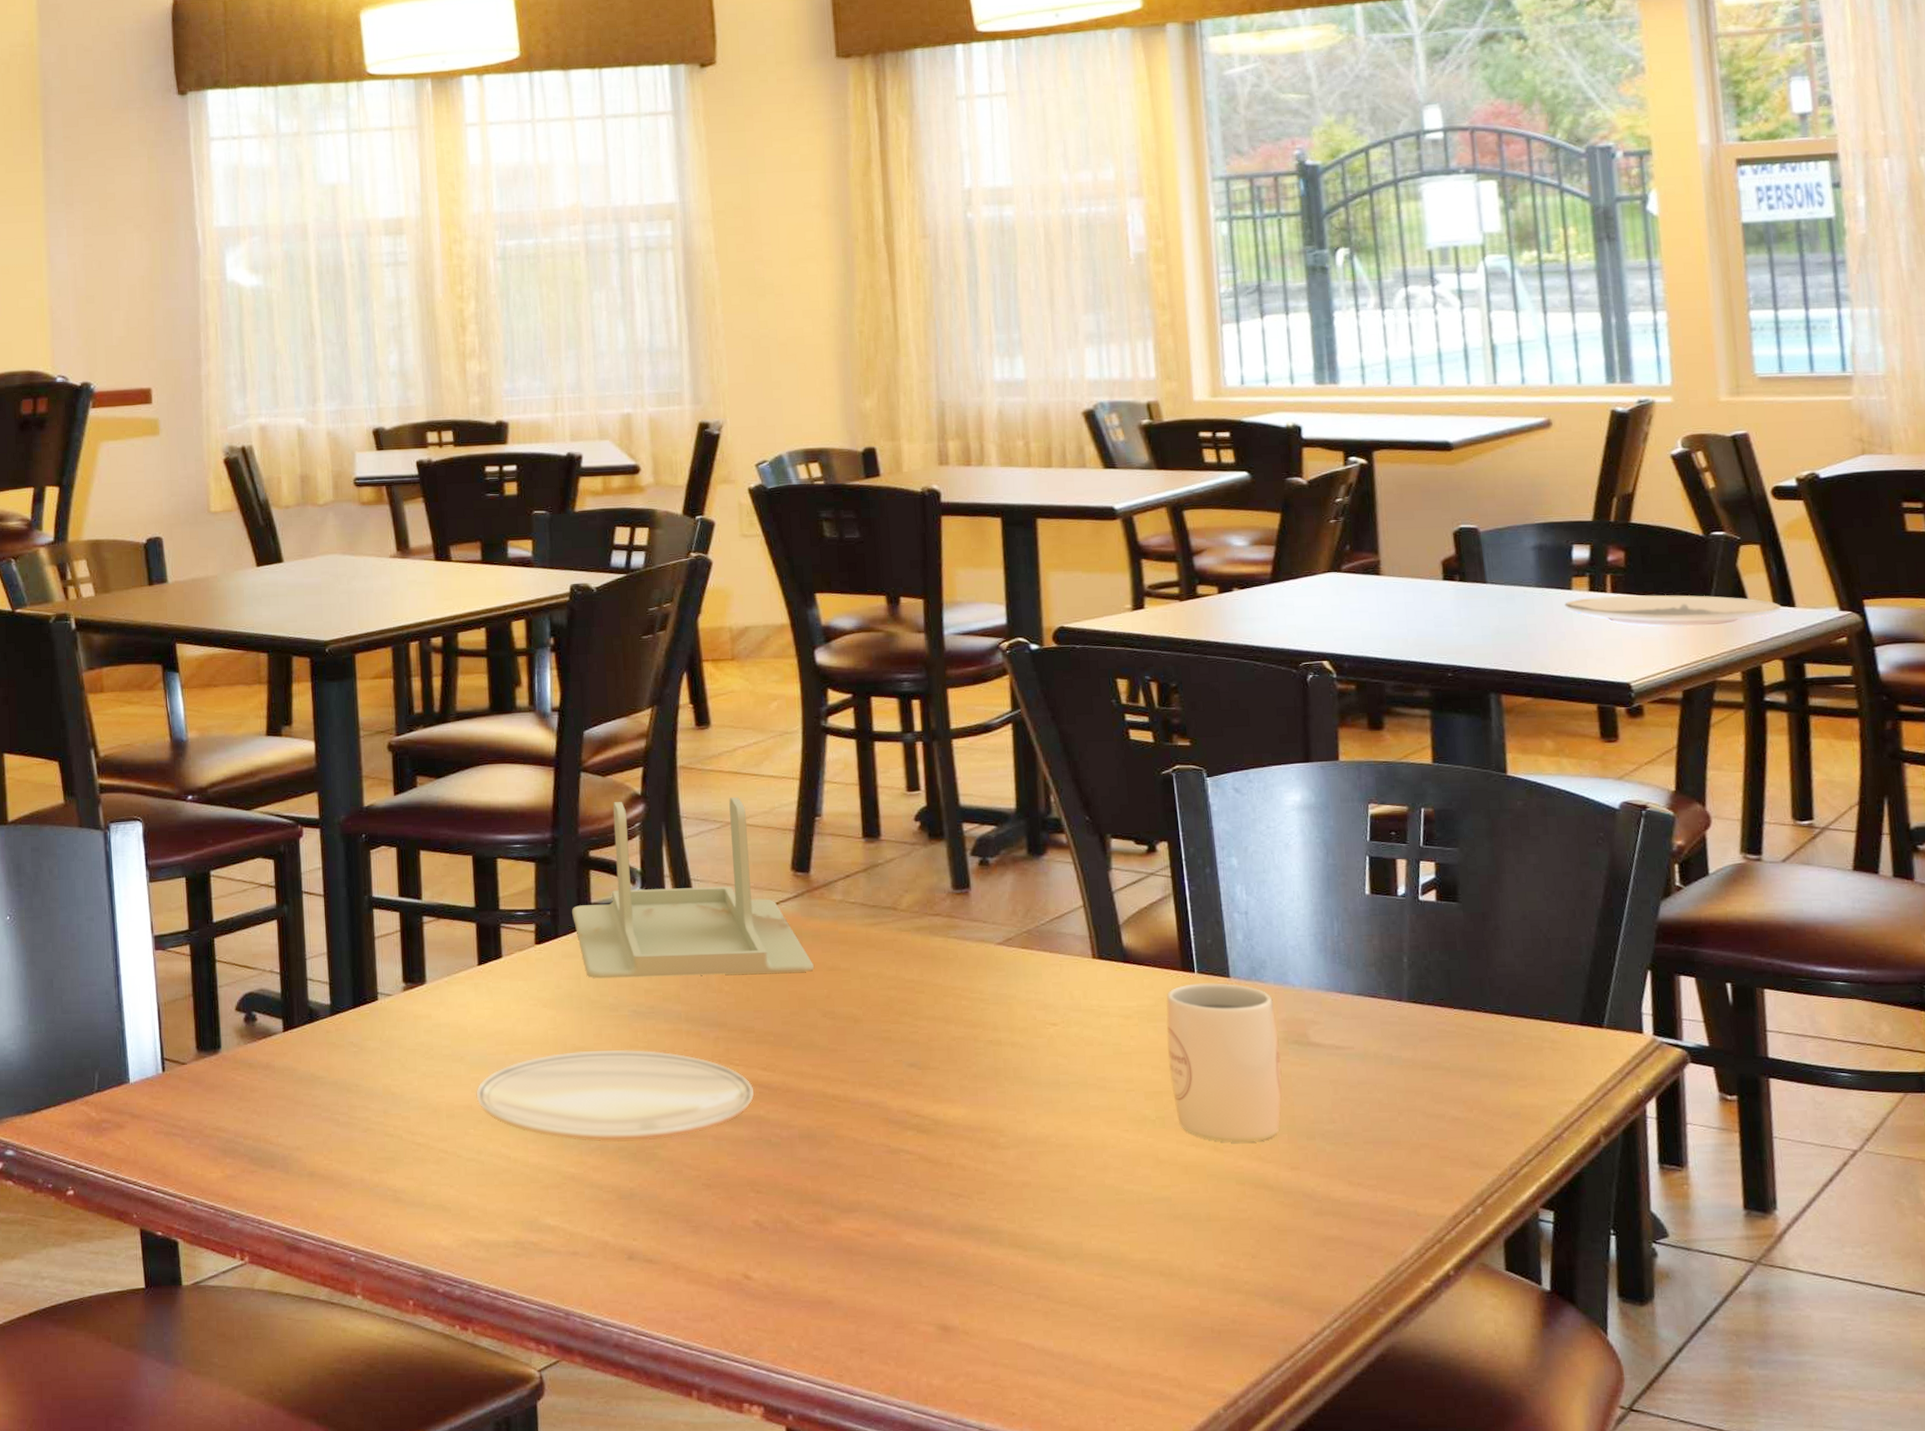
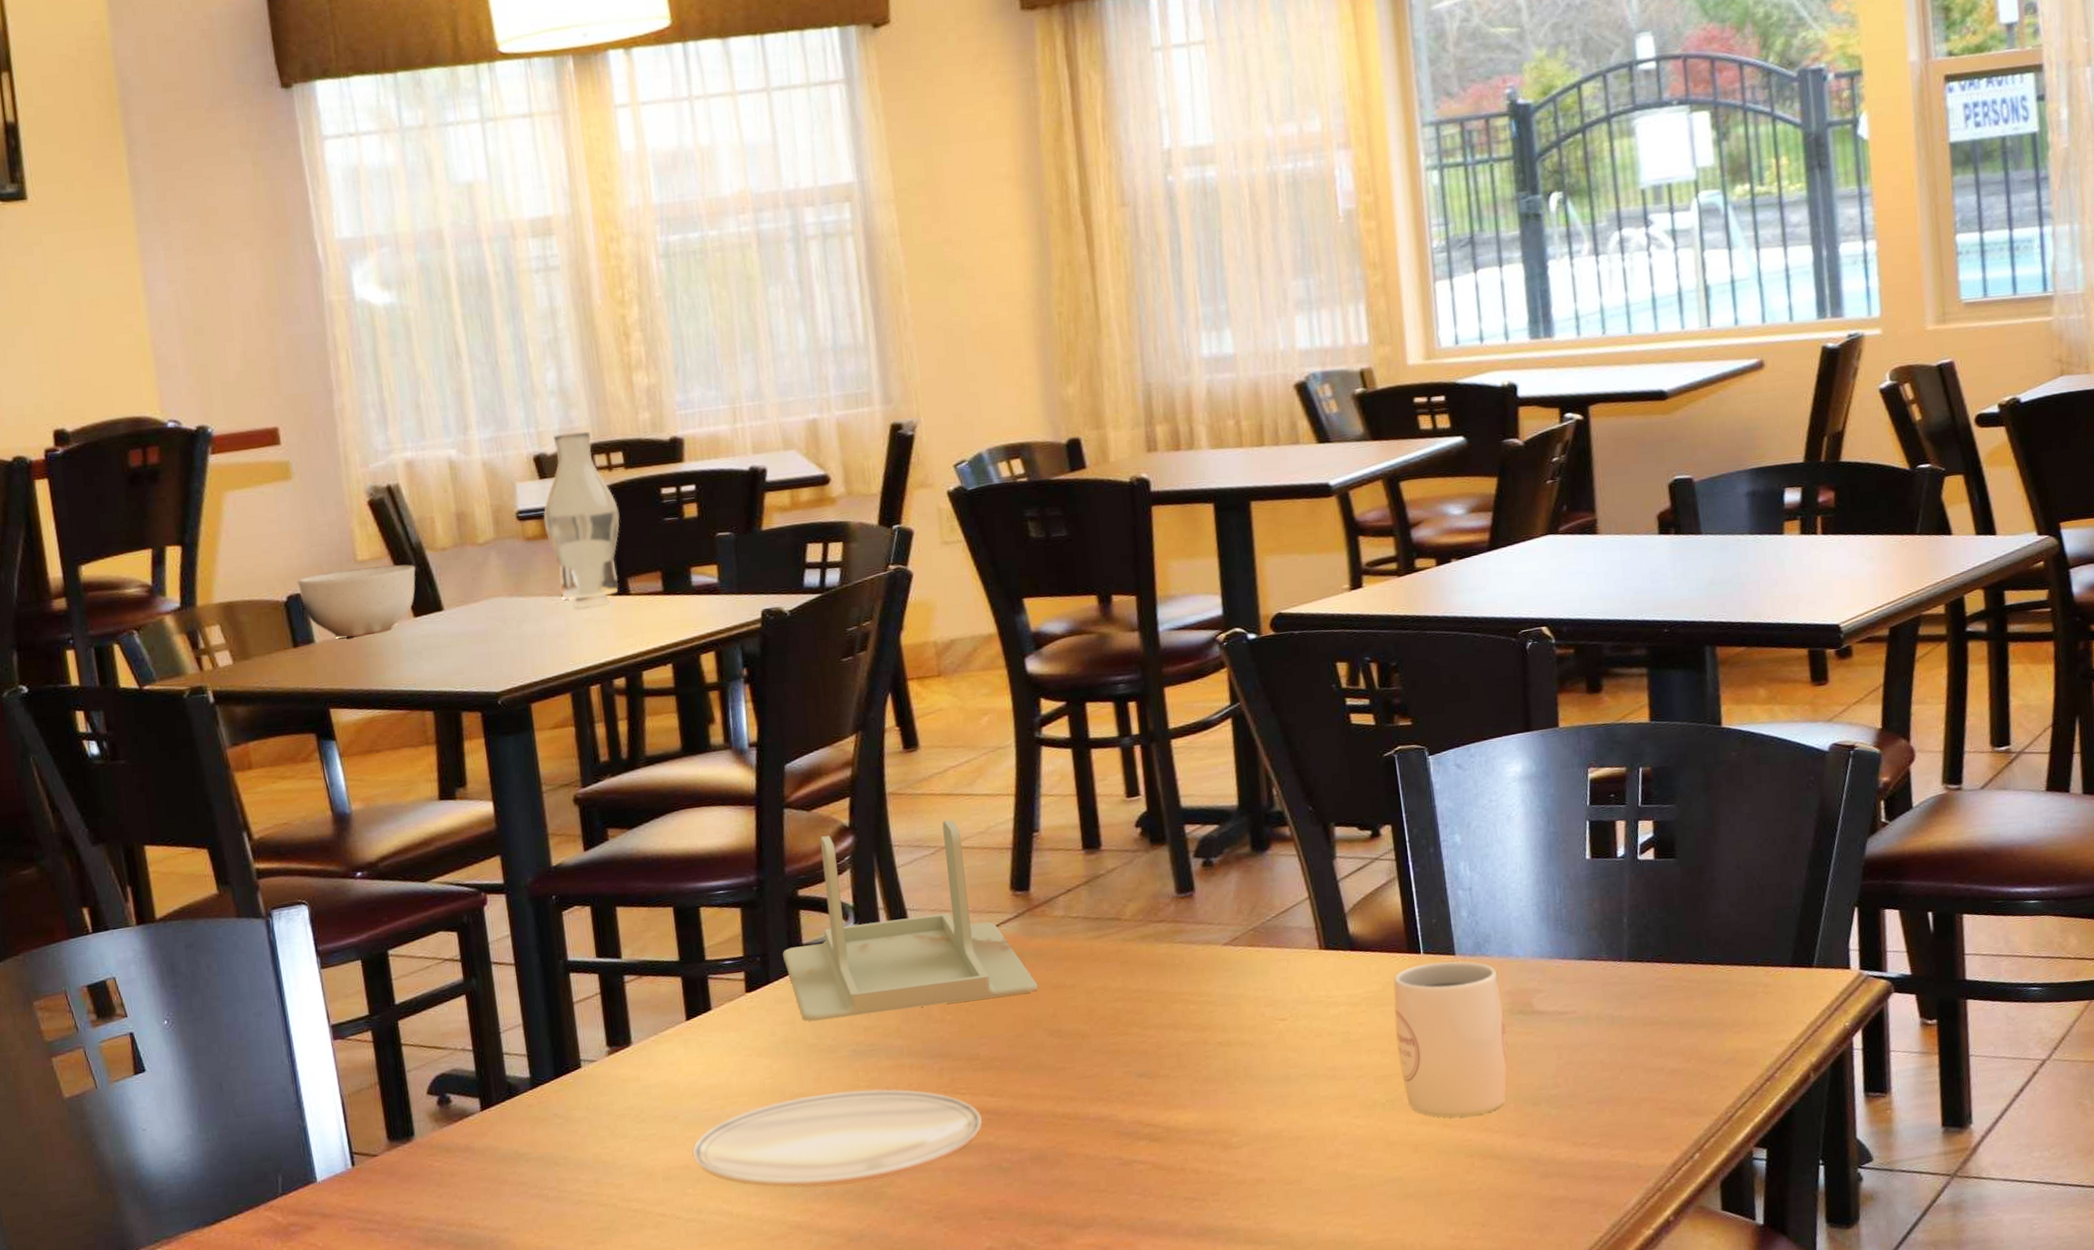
bowl: none [156,518,261,581] -> present [296,564,416,638]
vase: none [378,410,446,571] -> present [543,431,620,610]
plate: present [1564,595,1782,626] -> none [1777,529,1983,565]

